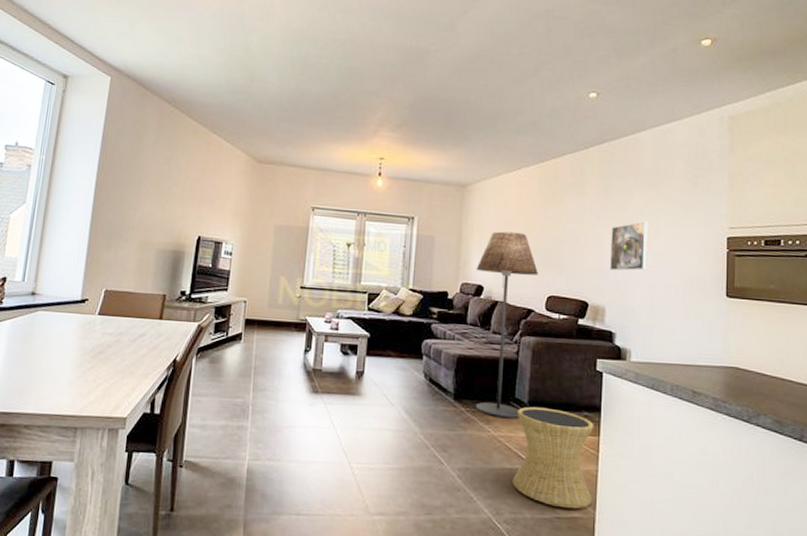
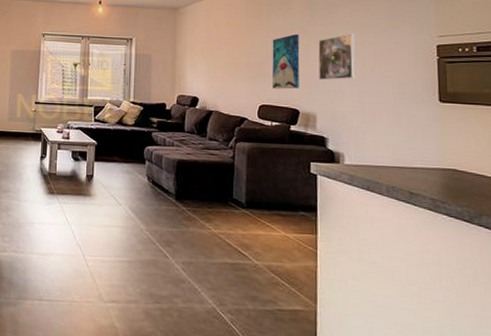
floor lamp: present [475,231,538,418] -> none [191,48,249,217]
side table: present [512,406,594,509] -> none [234,206,313,302]
wall art: none [562,220,592,280] -> present [272,34,300,89]

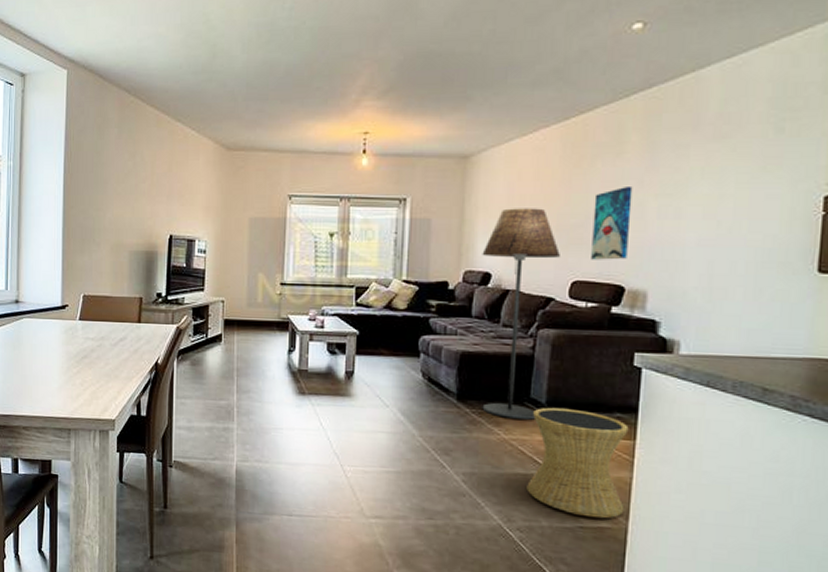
floor lamp: none [191,48,249,217] -> present [482,208,560,420]
side table: none [234,206,313,302] -> present [526,407,629,519]
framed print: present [318,33,356,81] -> none [655,183,711,248]

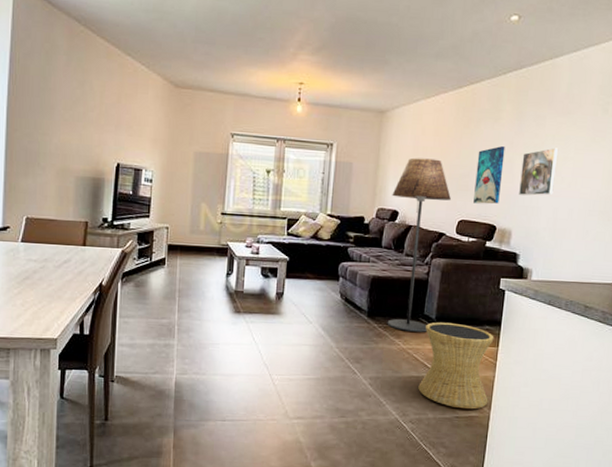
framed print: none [655,183,711,248] -> present [519,147,559,196]

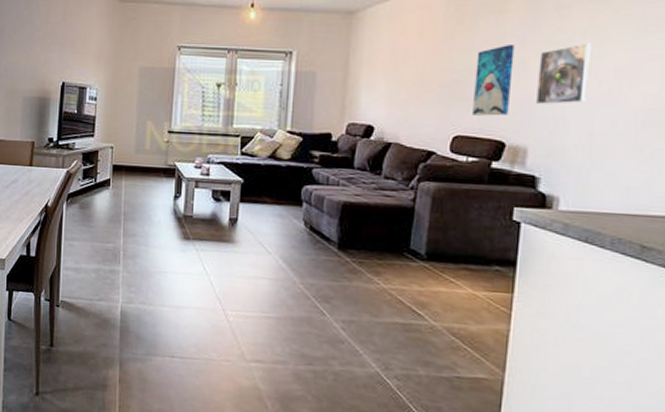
floor lamp: present [387,157,451,332] -> none [362,63,442,270]
side table: present [418,322,494,410] -> none [404,258,507,370]

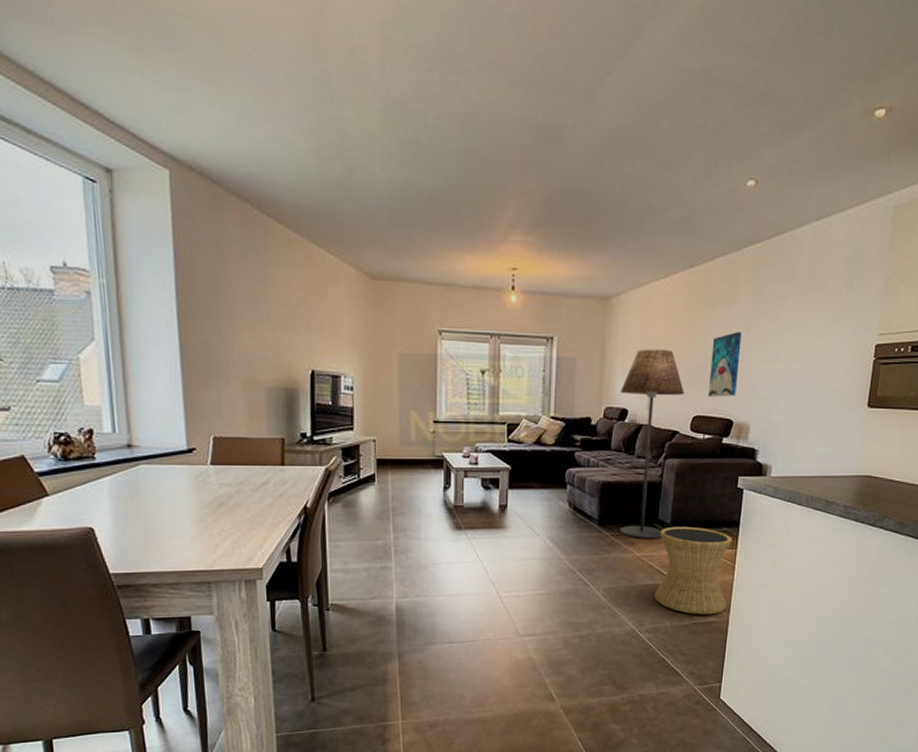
floor lamp: none [362,63,442,270] -> present [619,349,684,538]
side table: none [404,258,507,370] -> present [654,526,732,615]
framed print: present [536,43,593,105] -> none [757,331,800,387]

